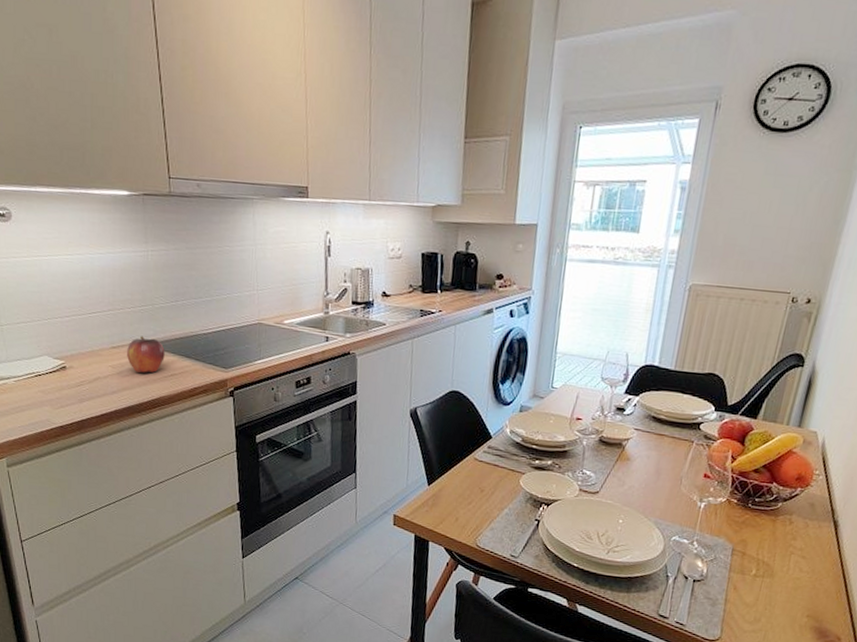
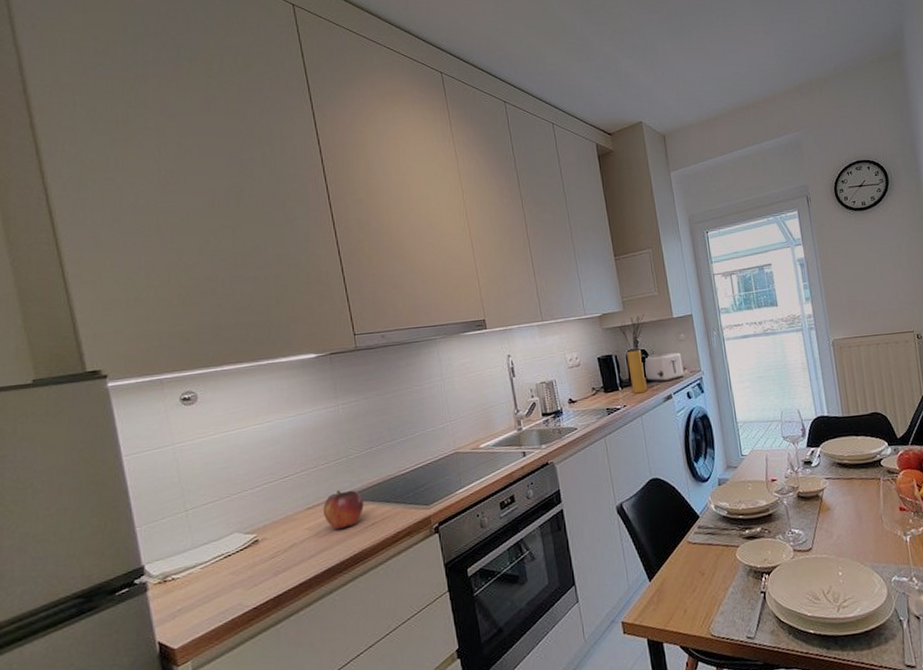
vase: none [451,213,484,302] -> present [619,314,647,394]
toaster: none [467,260,514,295] -> present [642,352,684,383]

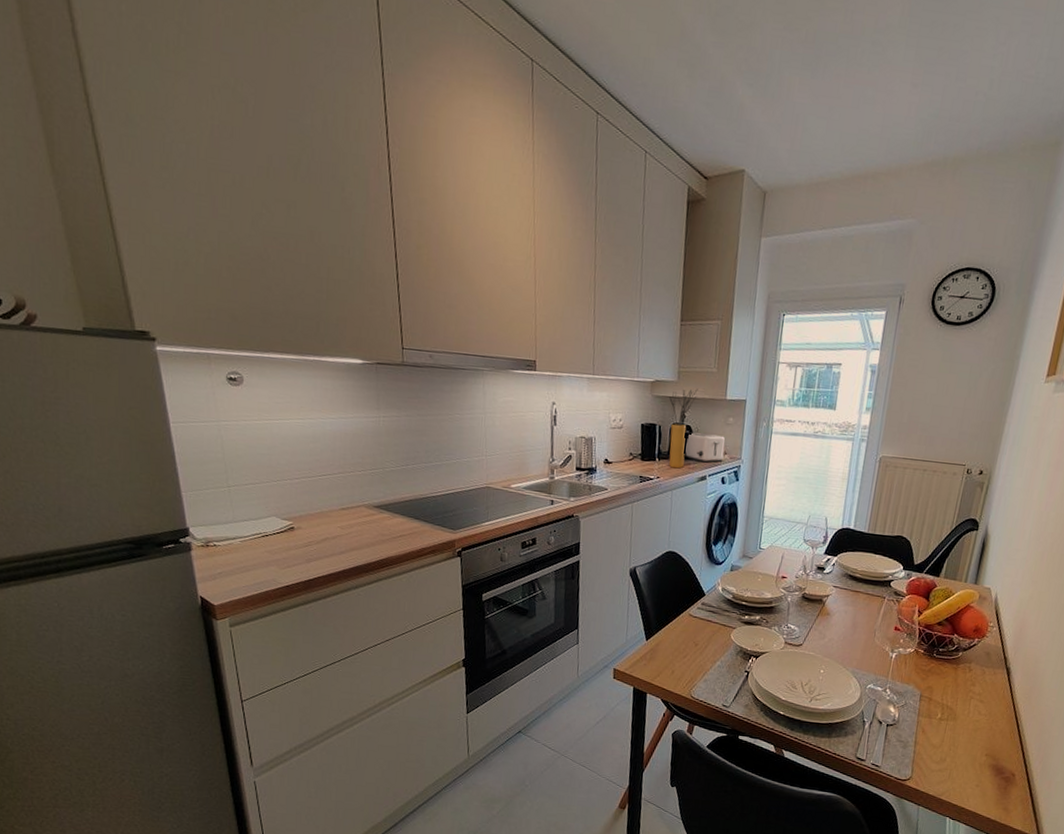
fruit: present [322,490,364,530] -> none [355,498,394,534]

